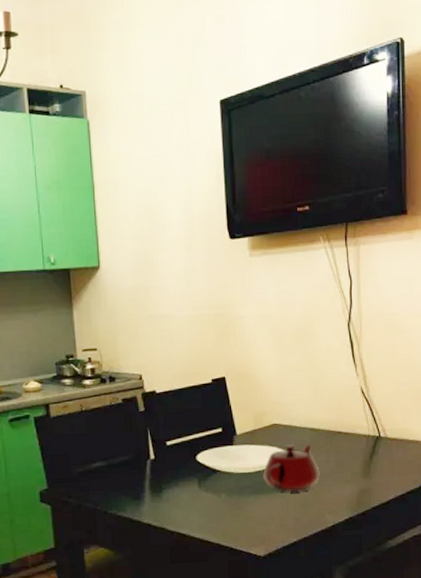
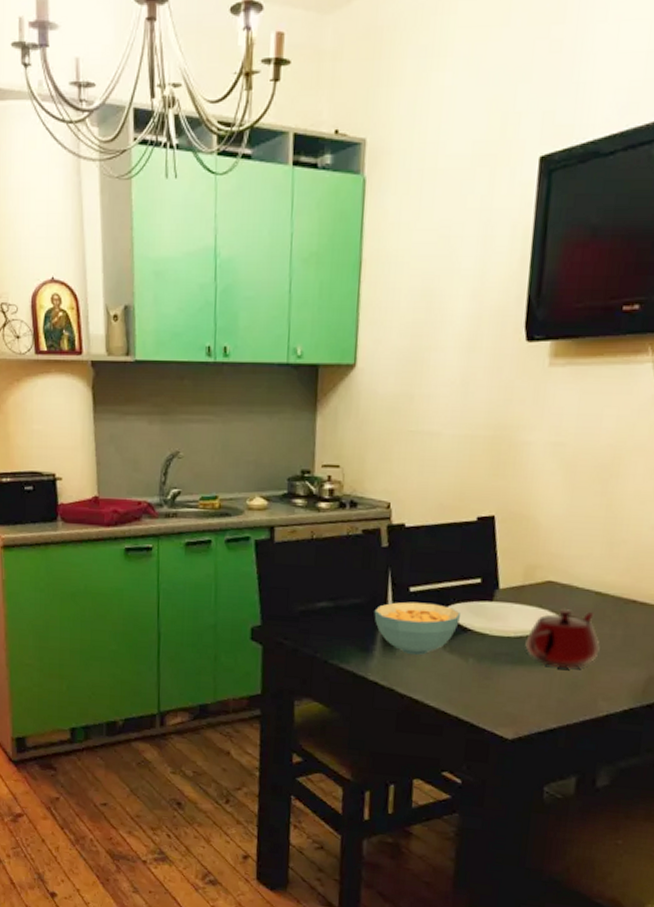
cereal bowl: none [140,452,209,497] -> present [374,601,460,655]

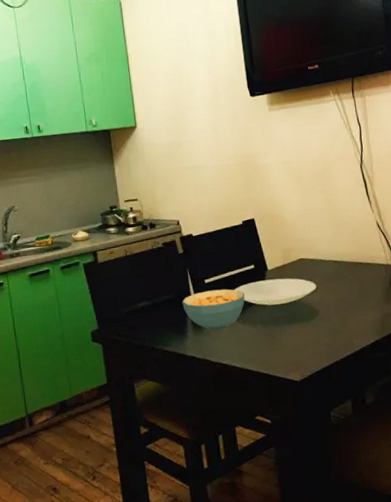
teapot: present [525,608,600,669] -> none [294,276,346,320]

